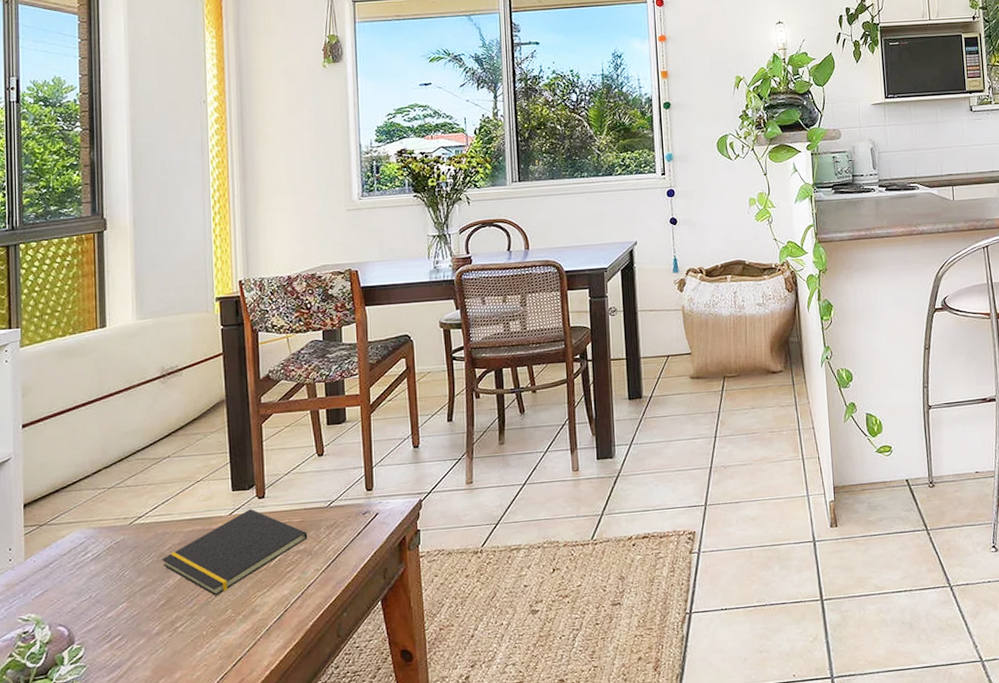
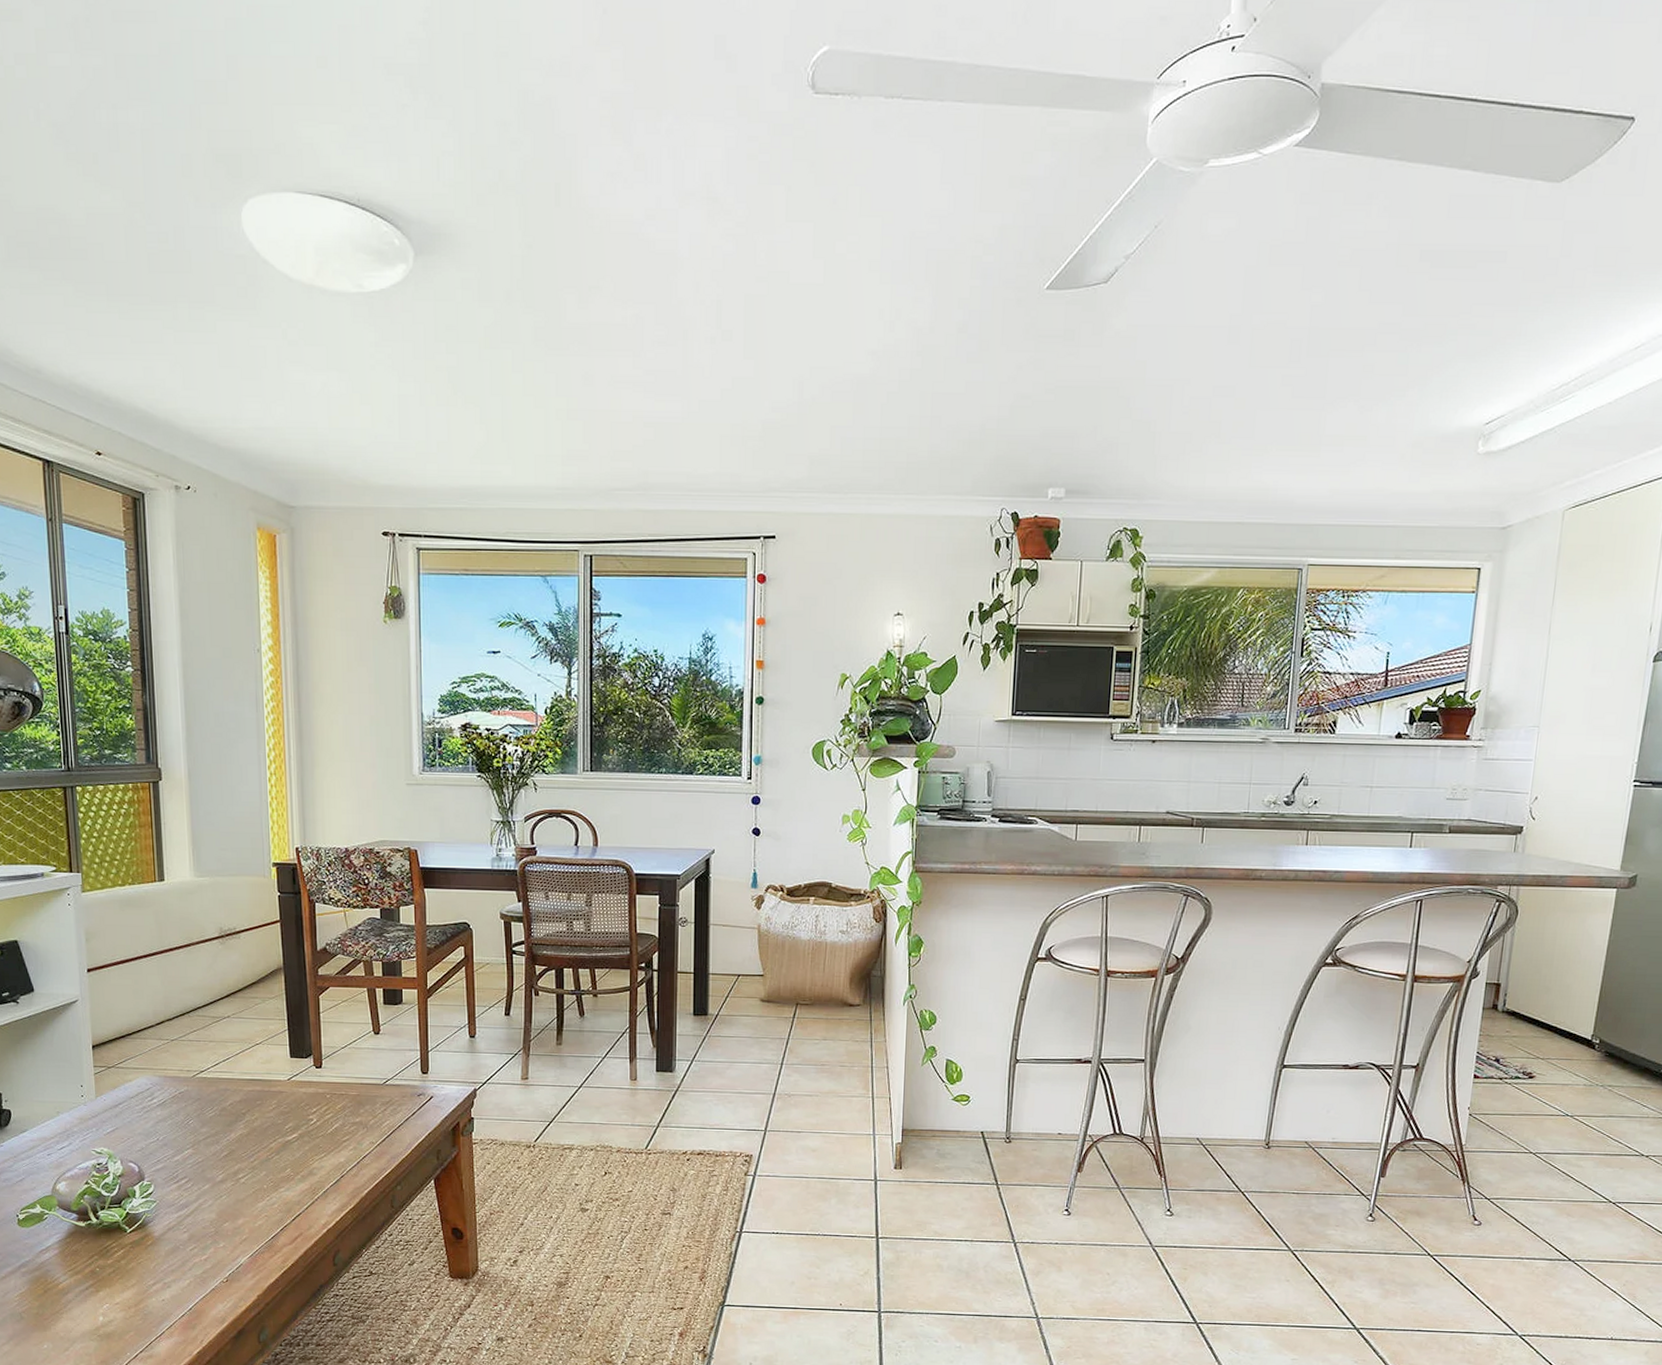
notepad: present [161,509,308,596] -> none [223,1077,364,1154]

